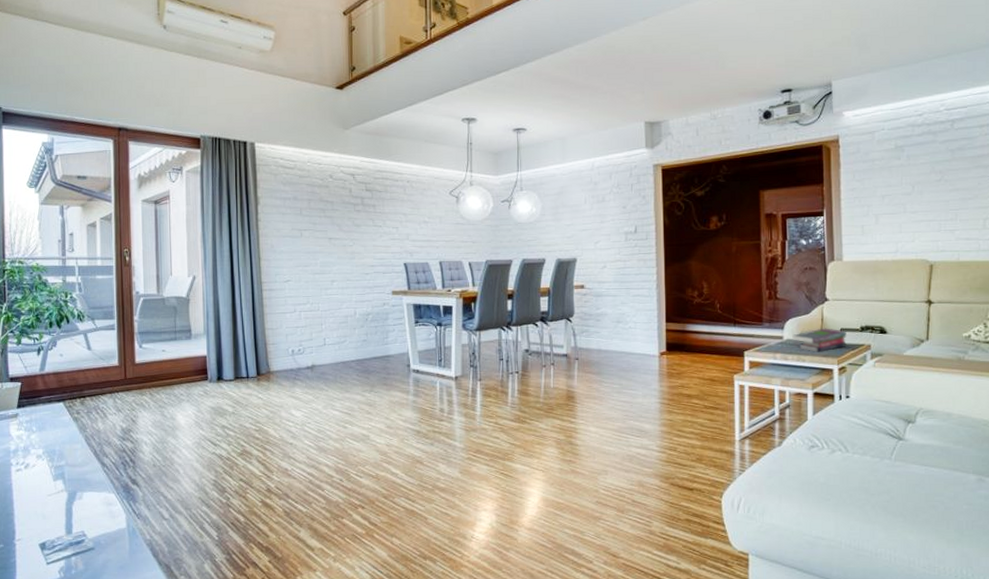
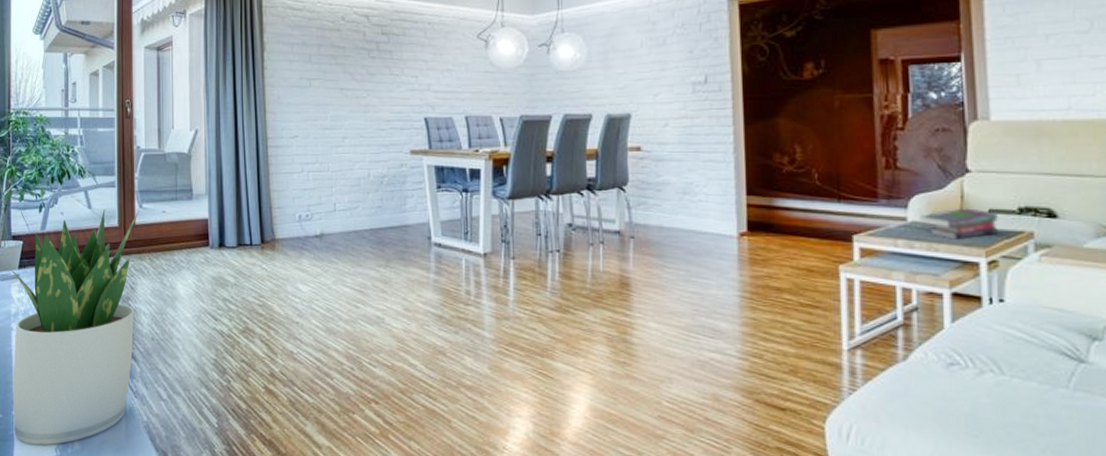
planter: none [10,349,139,569] -> present [11,208,139,446]

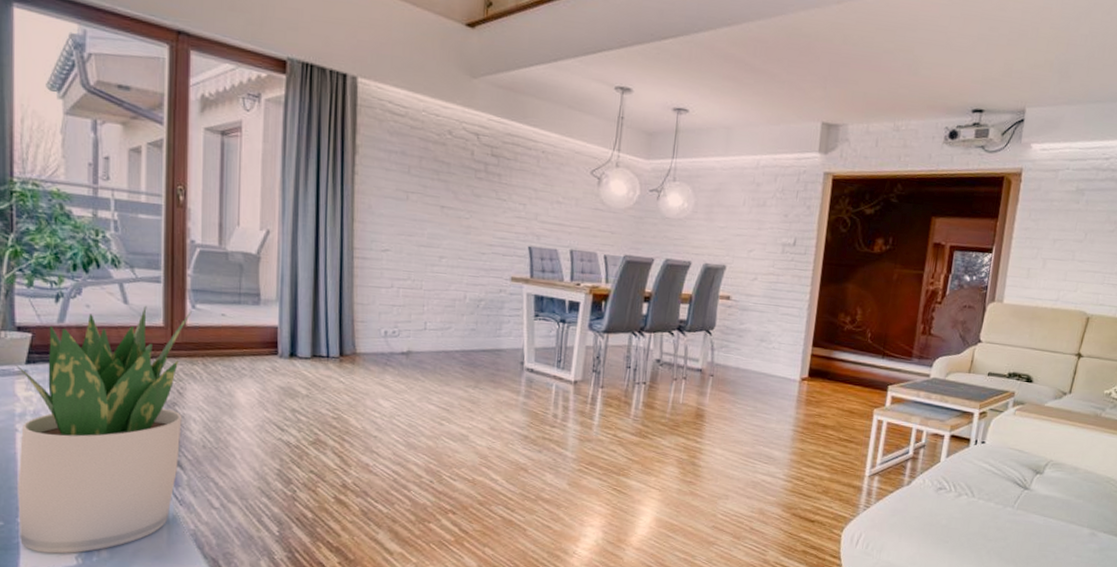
books: present [919,208,998,240] -> none [939,370,994,395]

